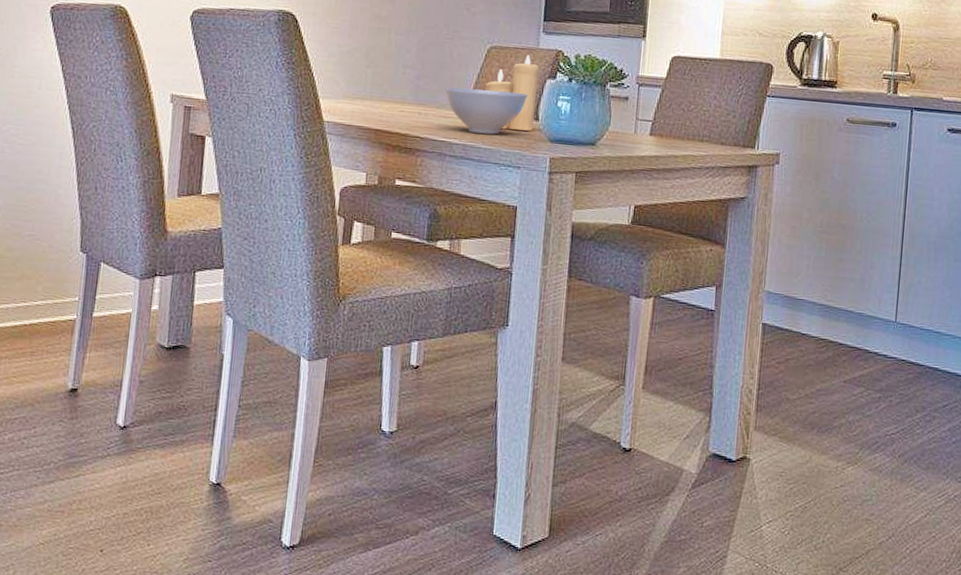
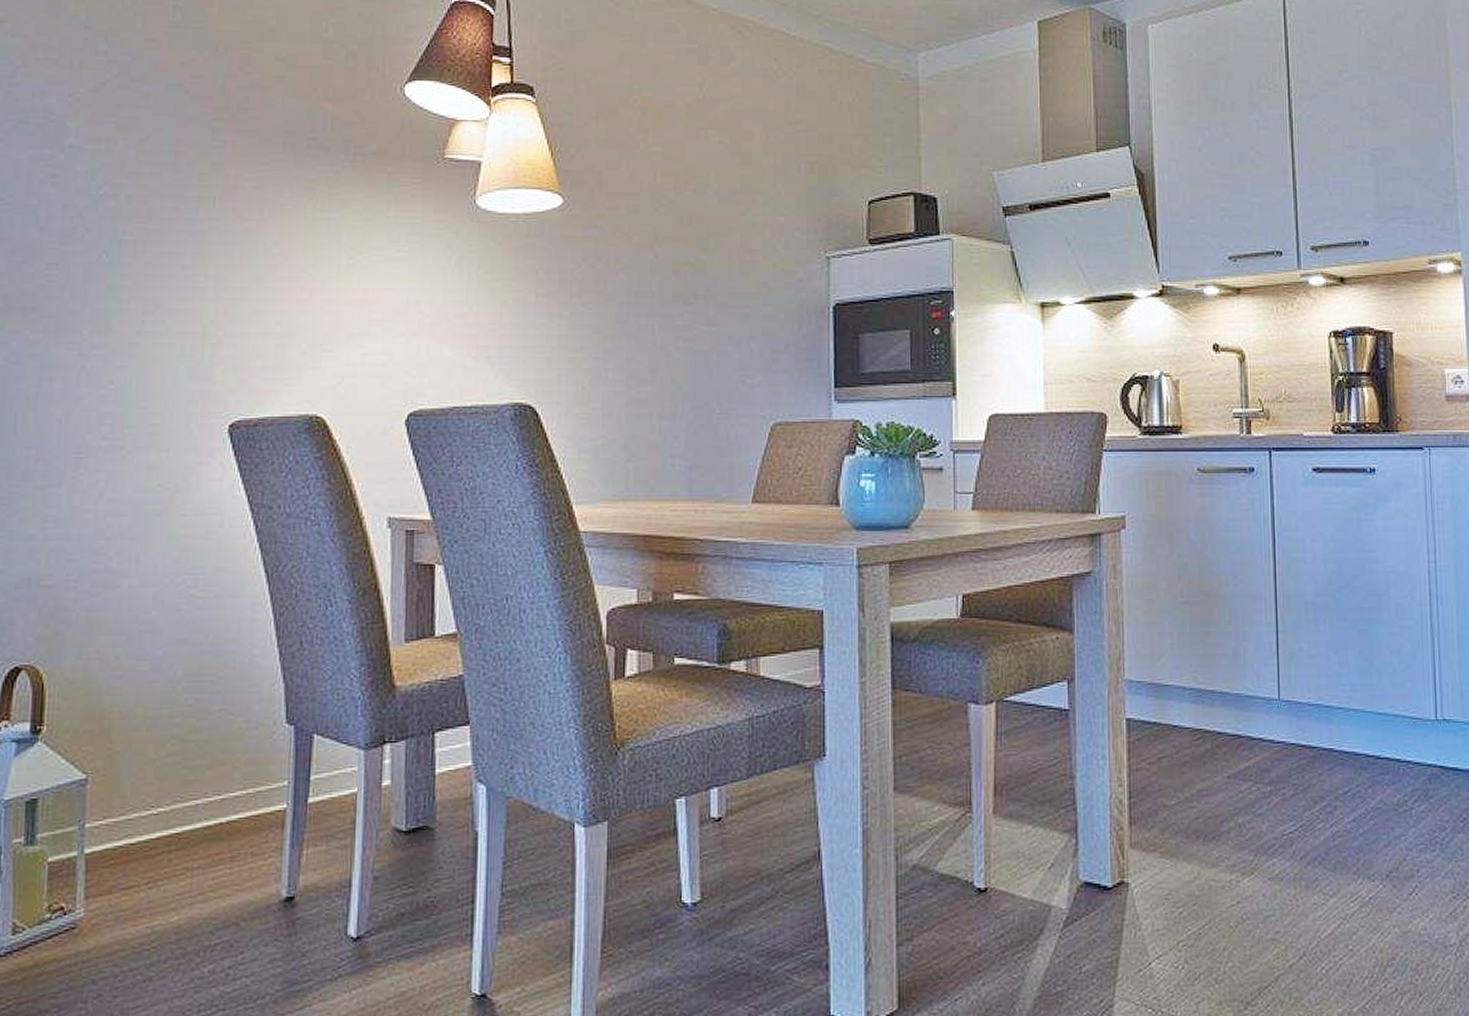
bowl: present [445,87,528,135] -> none [725,474,824,528]
candle: present [485,54,539,131] -> none [772,428,835,520]

